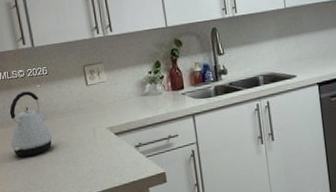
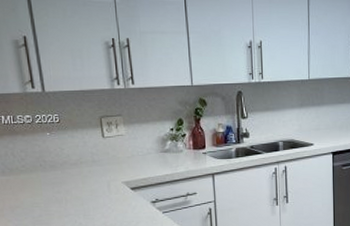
kettle: present [9,91,52,157] -> none [12,138,61,208]

